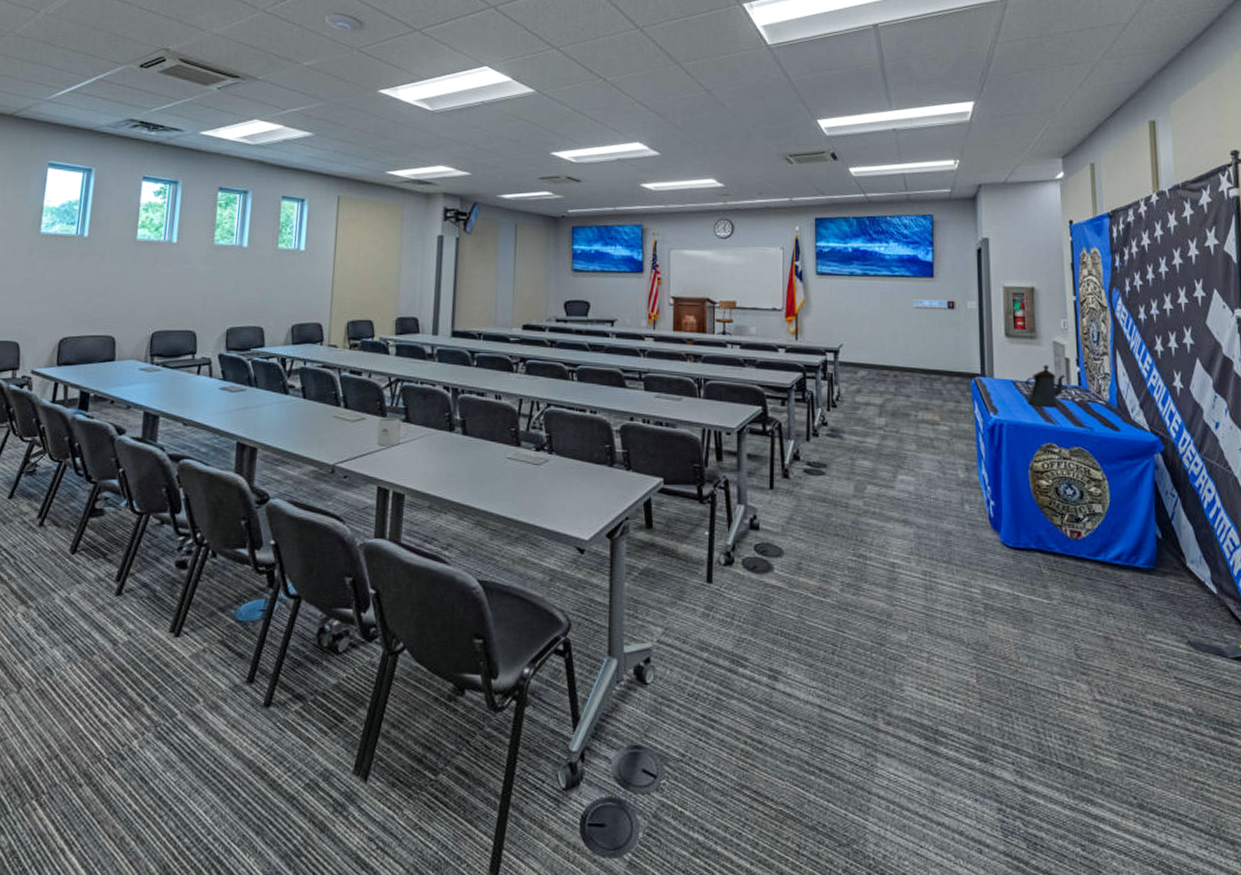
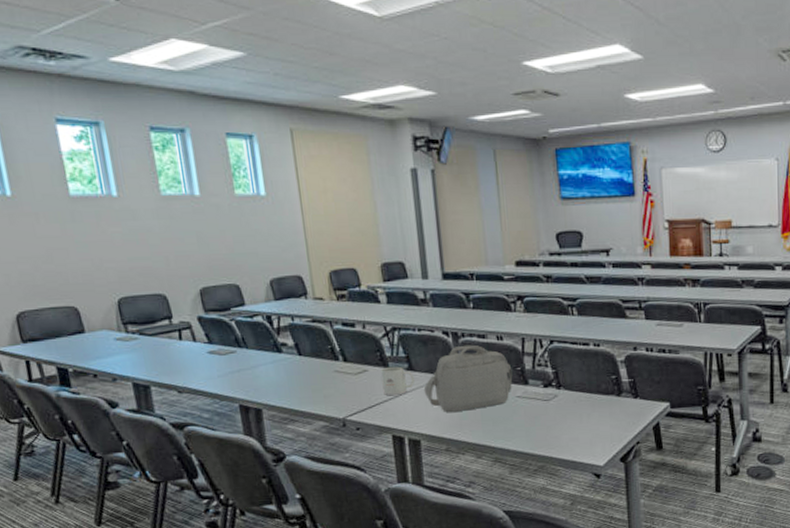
shoulder bag: none [416,401,506,468] -> present [423,344,513,412]

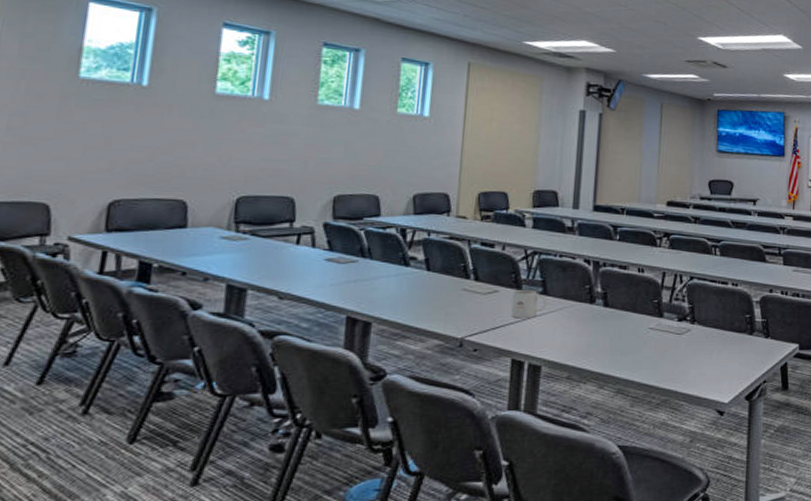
shoulder bag: present [423,344,513,412] -> none [554,274,649,339]

